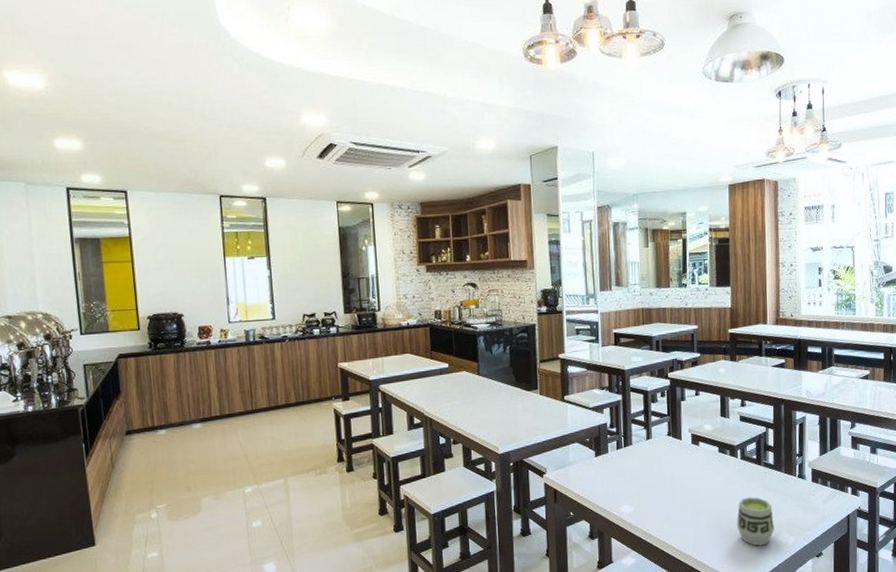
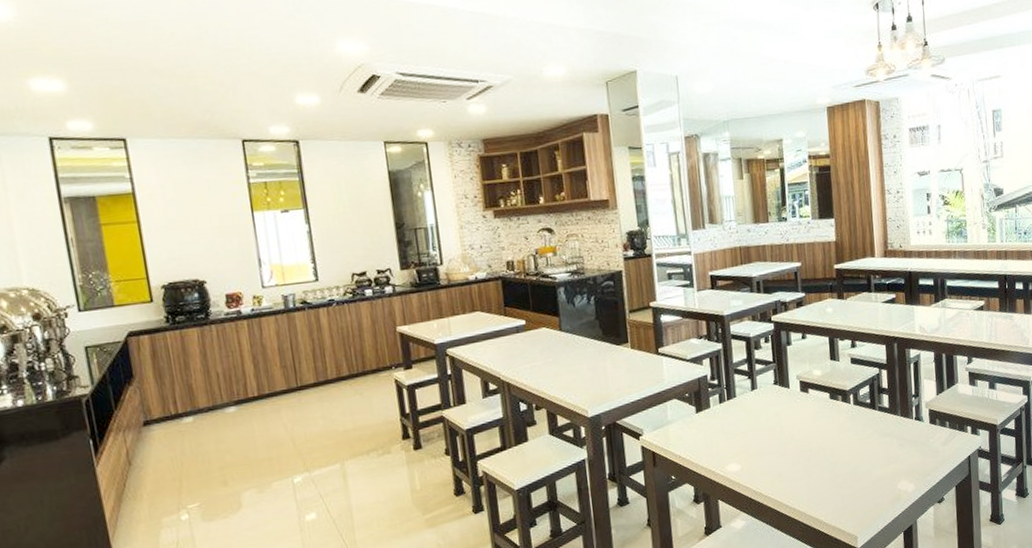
cup: present [737,497,774,546] -> none [852,444,893,497]

